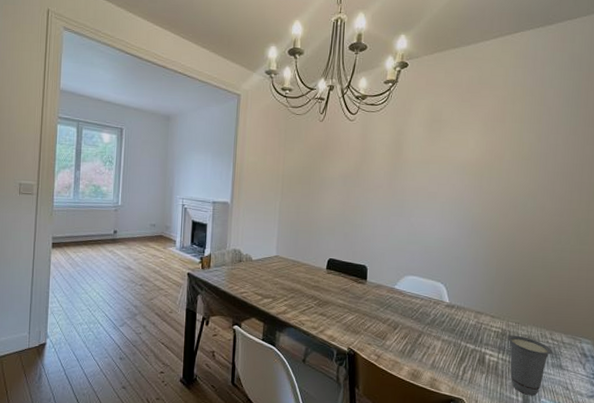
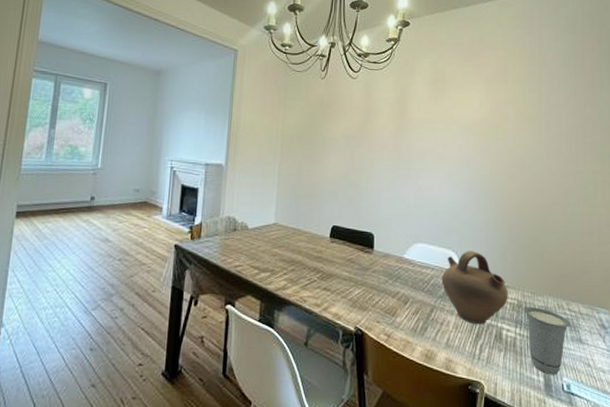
jug: none [430,283,493,349] -> present [441,251,508,324]

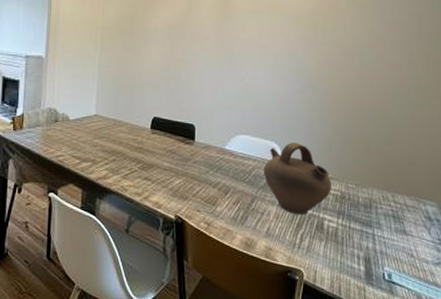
cup: present [523,306,571,376] -> none [347,198,395,265]

